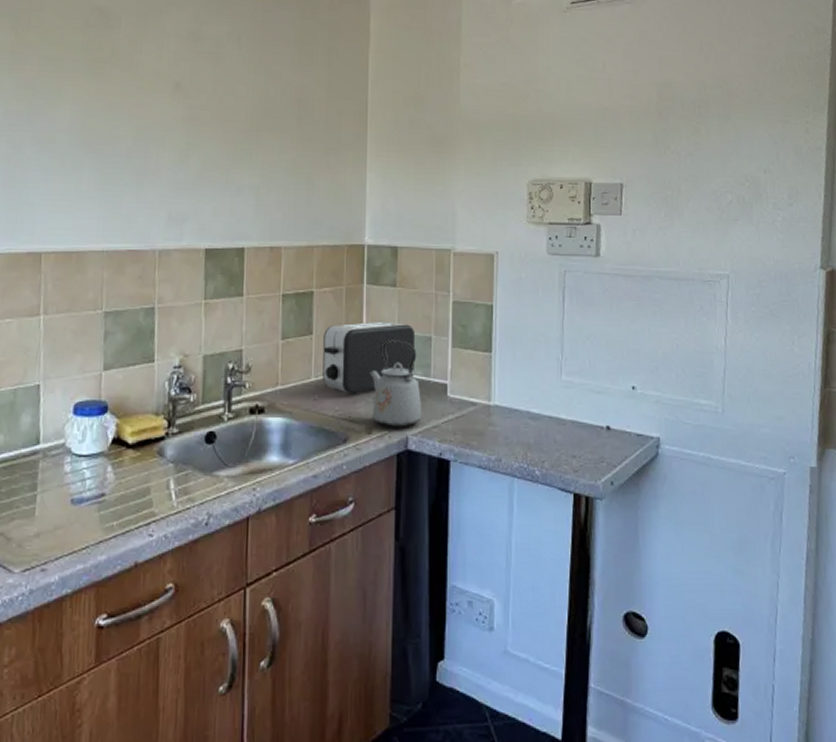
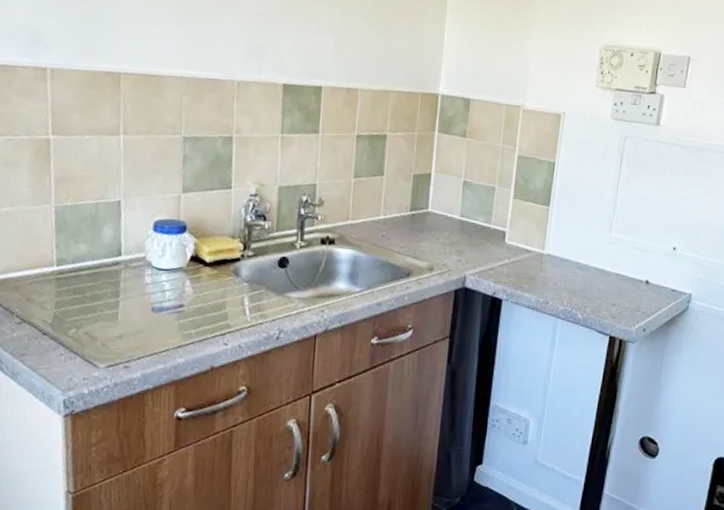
toaster: present [322,321,416,395] -> none [390,168,481,235]
kettle: present [370,338,423,427] -> none [434,186,481,267]

